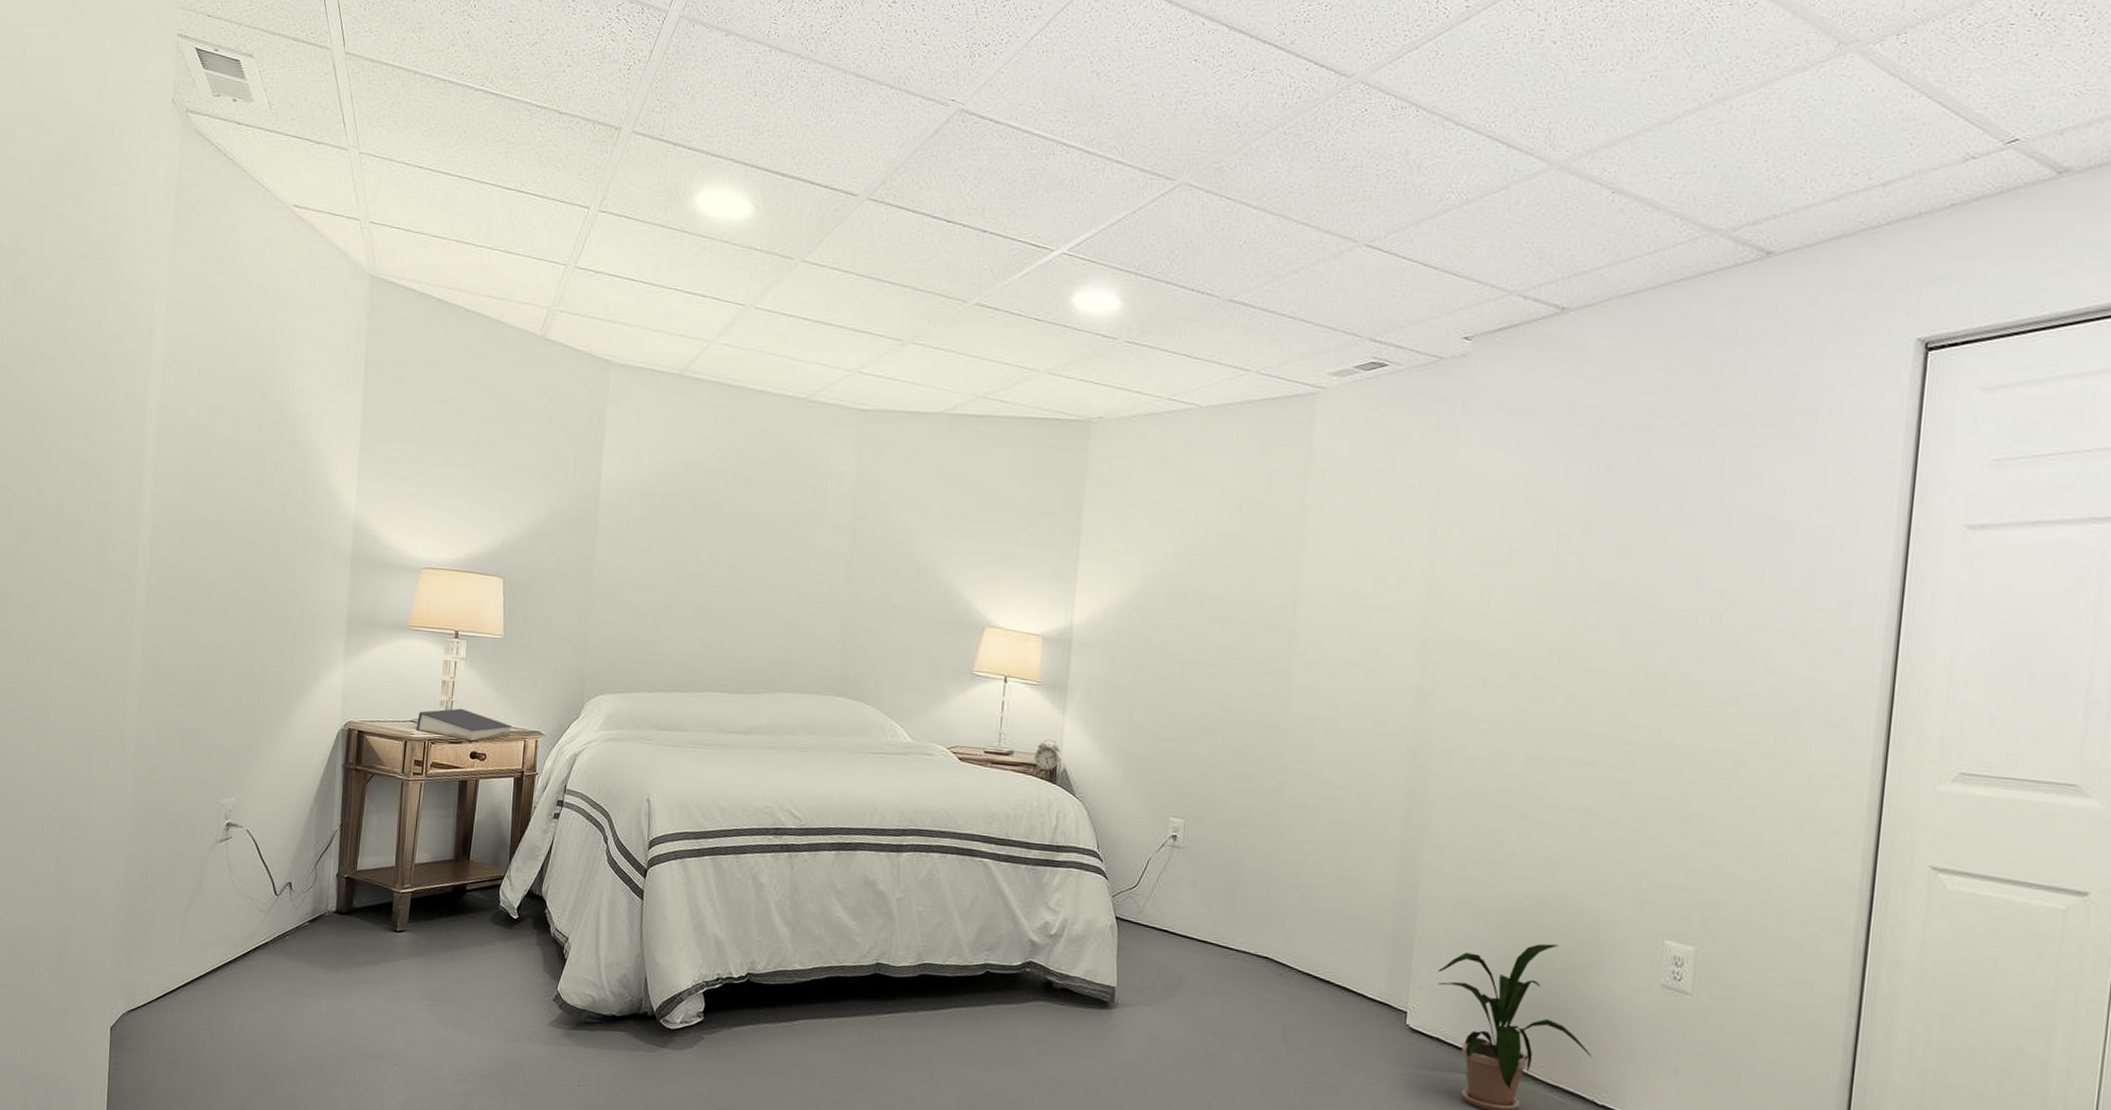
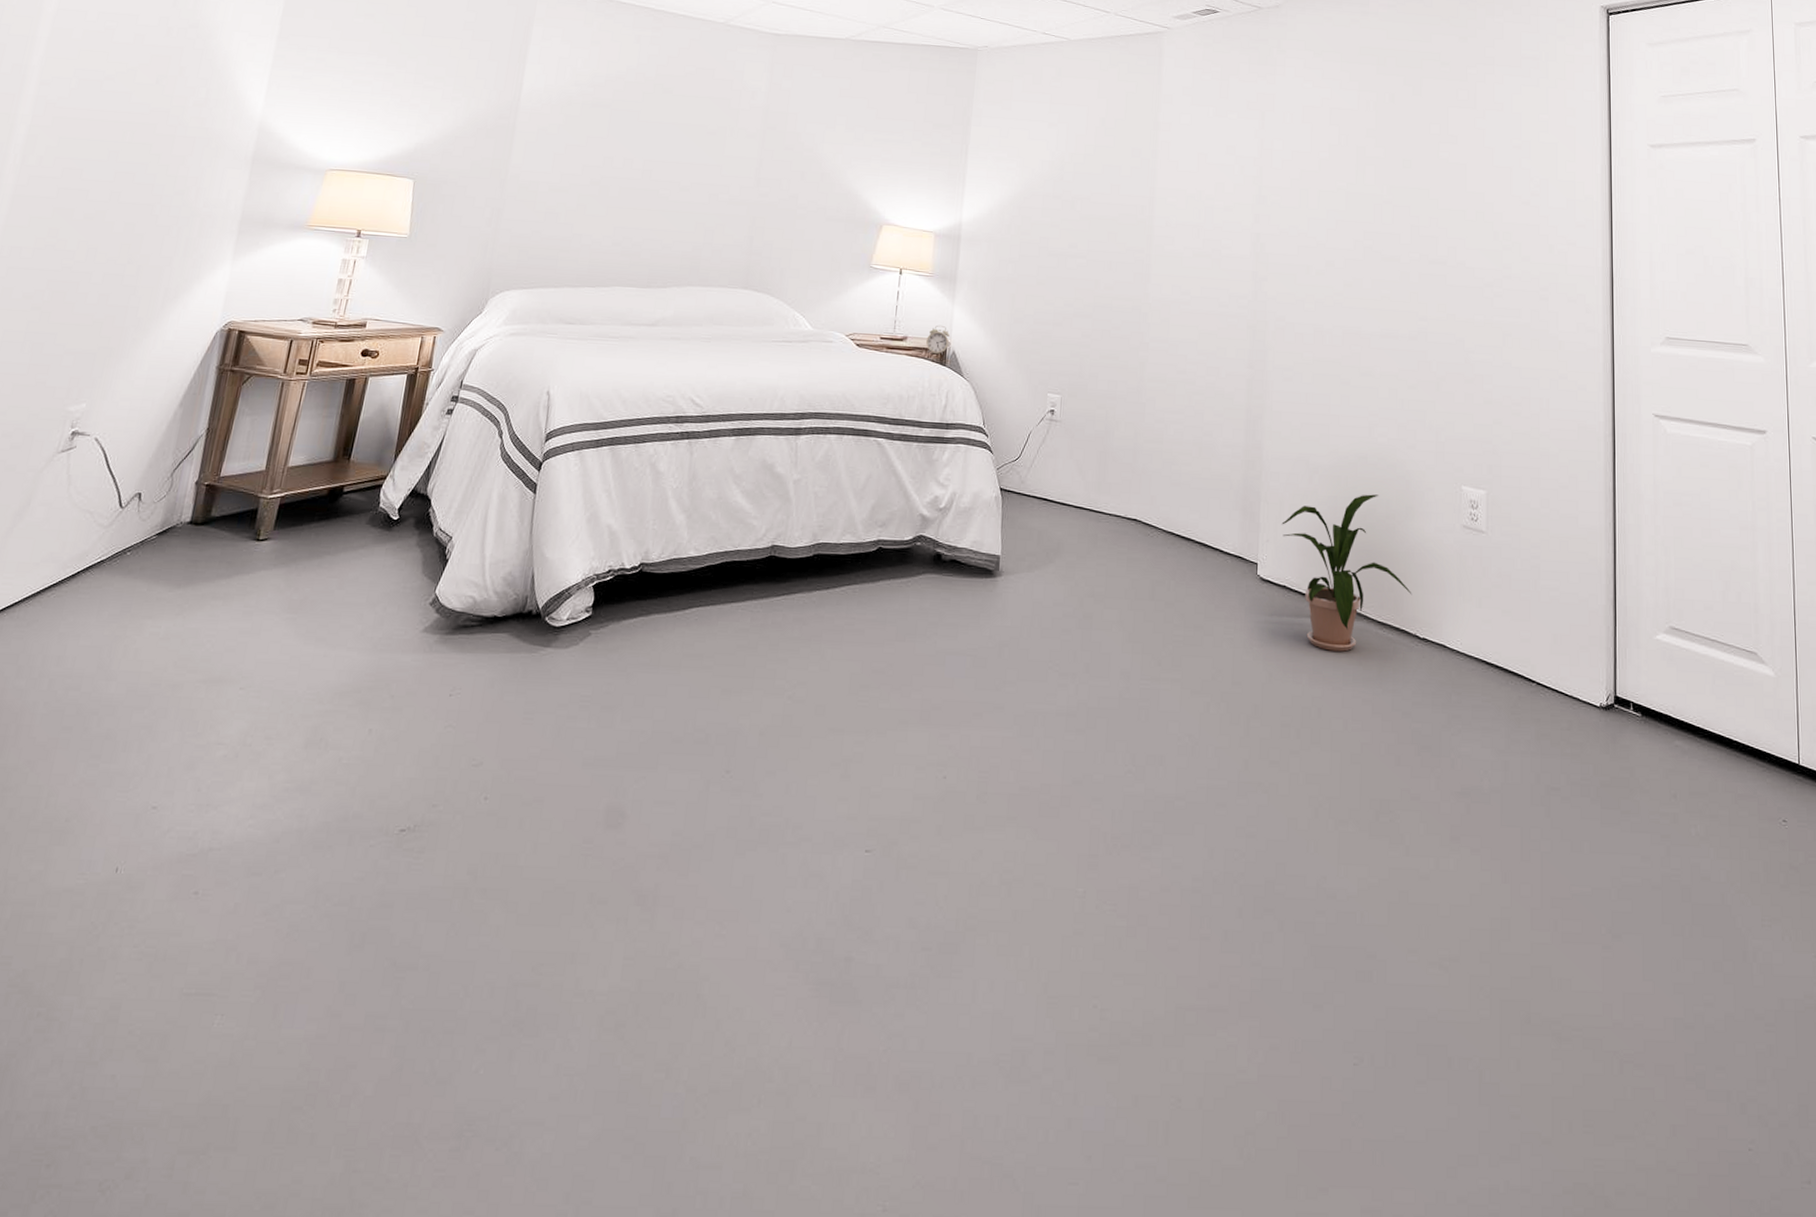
book: present [415,708,513,742] -> none [304,306,411,340]

